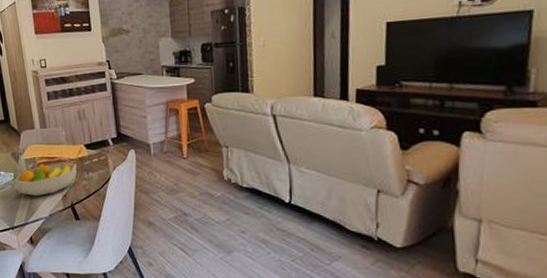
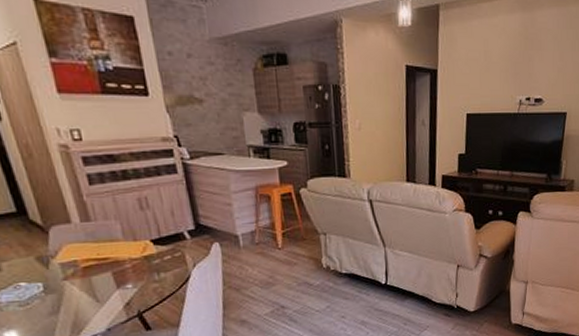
fruit bowl: present [15,162,77,196] -> none [45,263,143,309]

